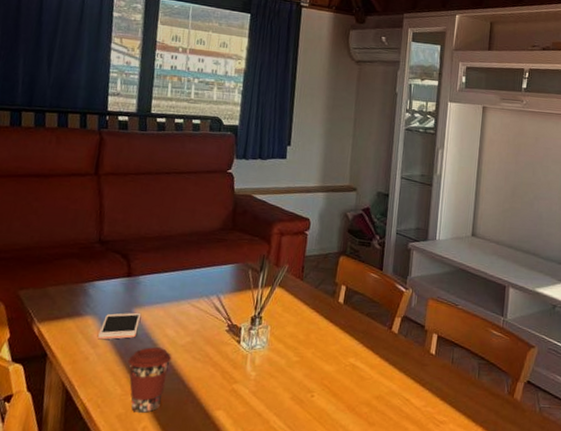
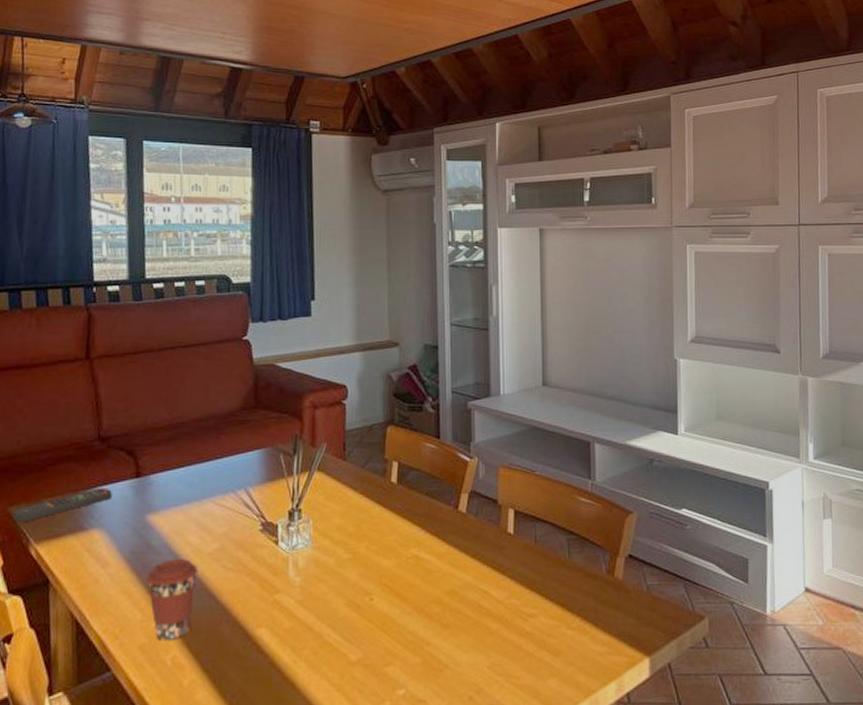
remote control: none [21,282,106,304] -> present [13,487,112,521]
cell phone: present [98,312,142,340] -> none [108,519,157,557]

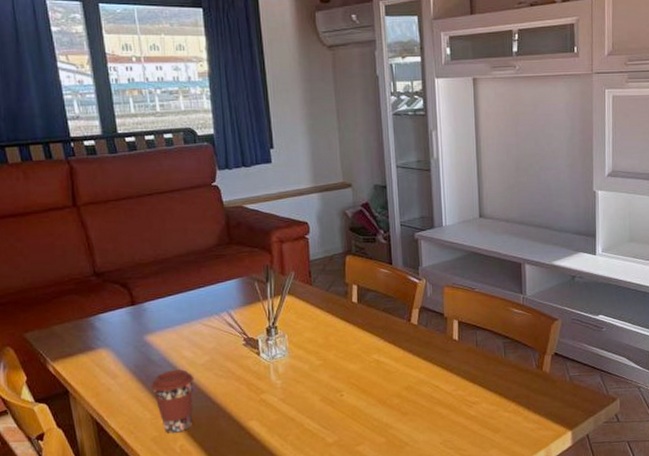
remote control: present [13,487,112,521] -> none [29,315,112,345]

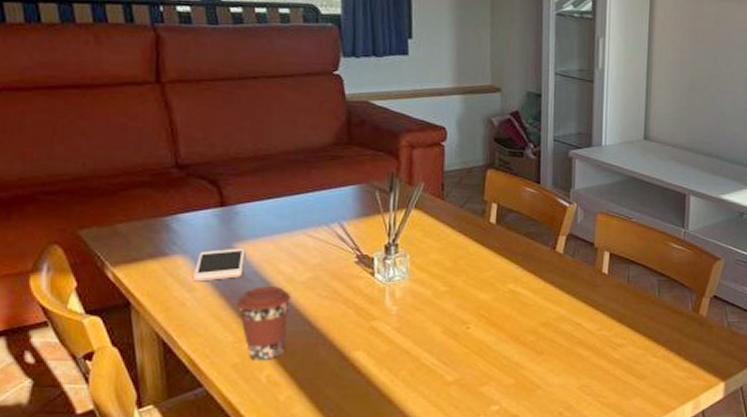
cell phone: none [115,339,155,370] -> present [194,247,246,282]

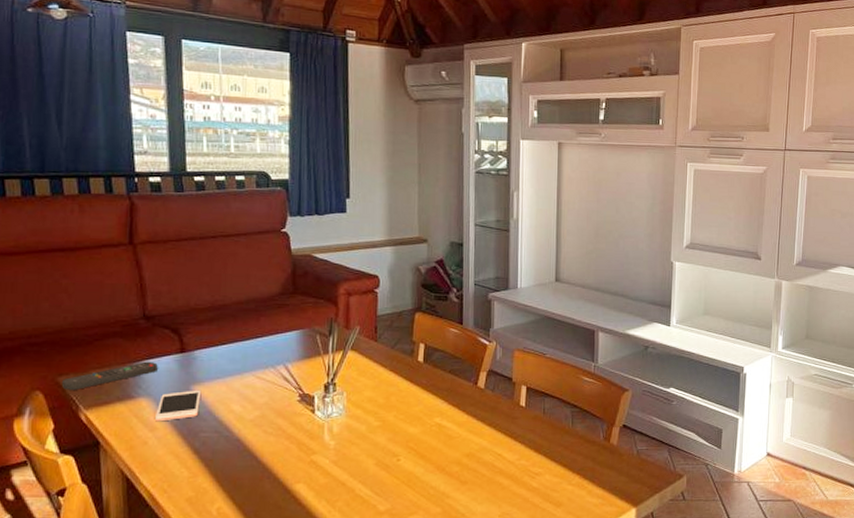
remote control: none [84,215,194,245] -> present [62,361,158,390]
coffee cup: present [236,286,292,362] -> none [192,425,241,495]

